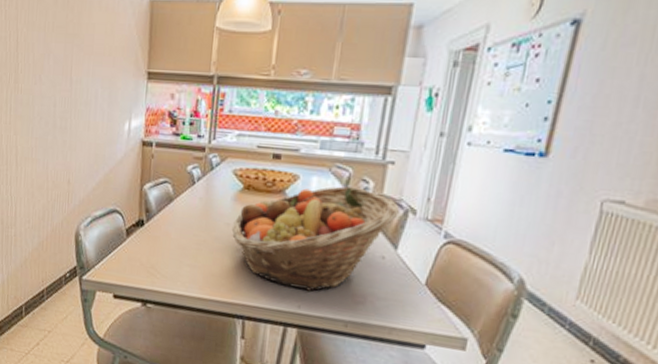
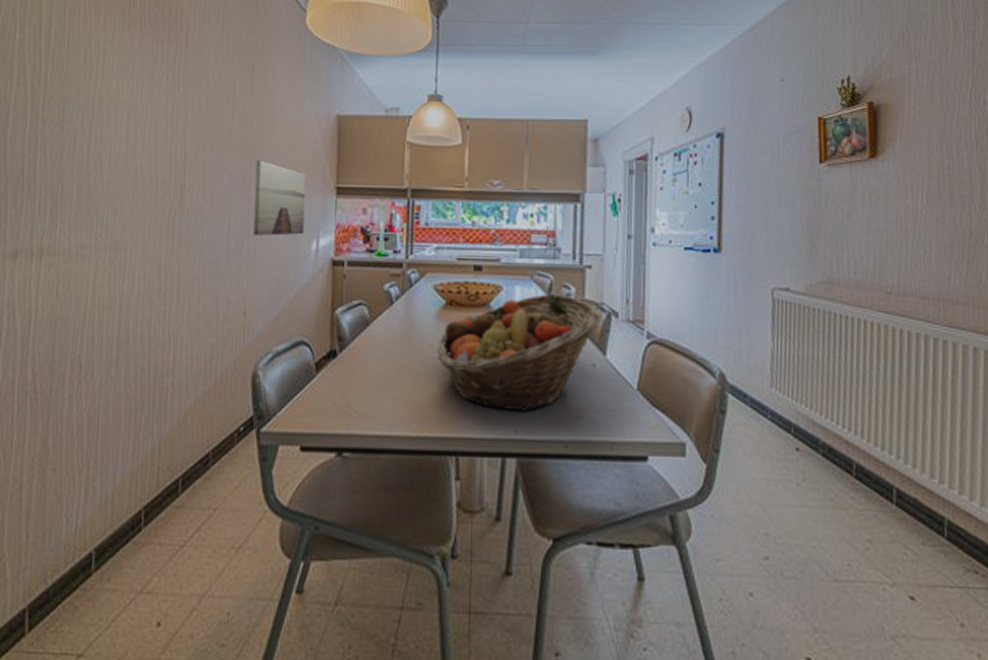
wall art: none [75,44,121,116] -> present [253,160,306,236]

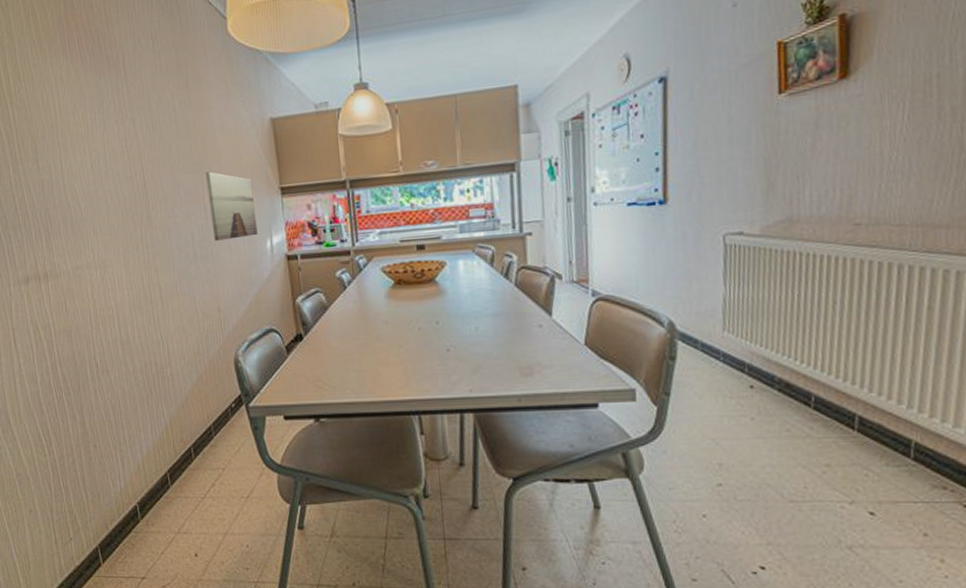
fruit basket: present [436,294,602,412] -> none [390,263,546,373]

